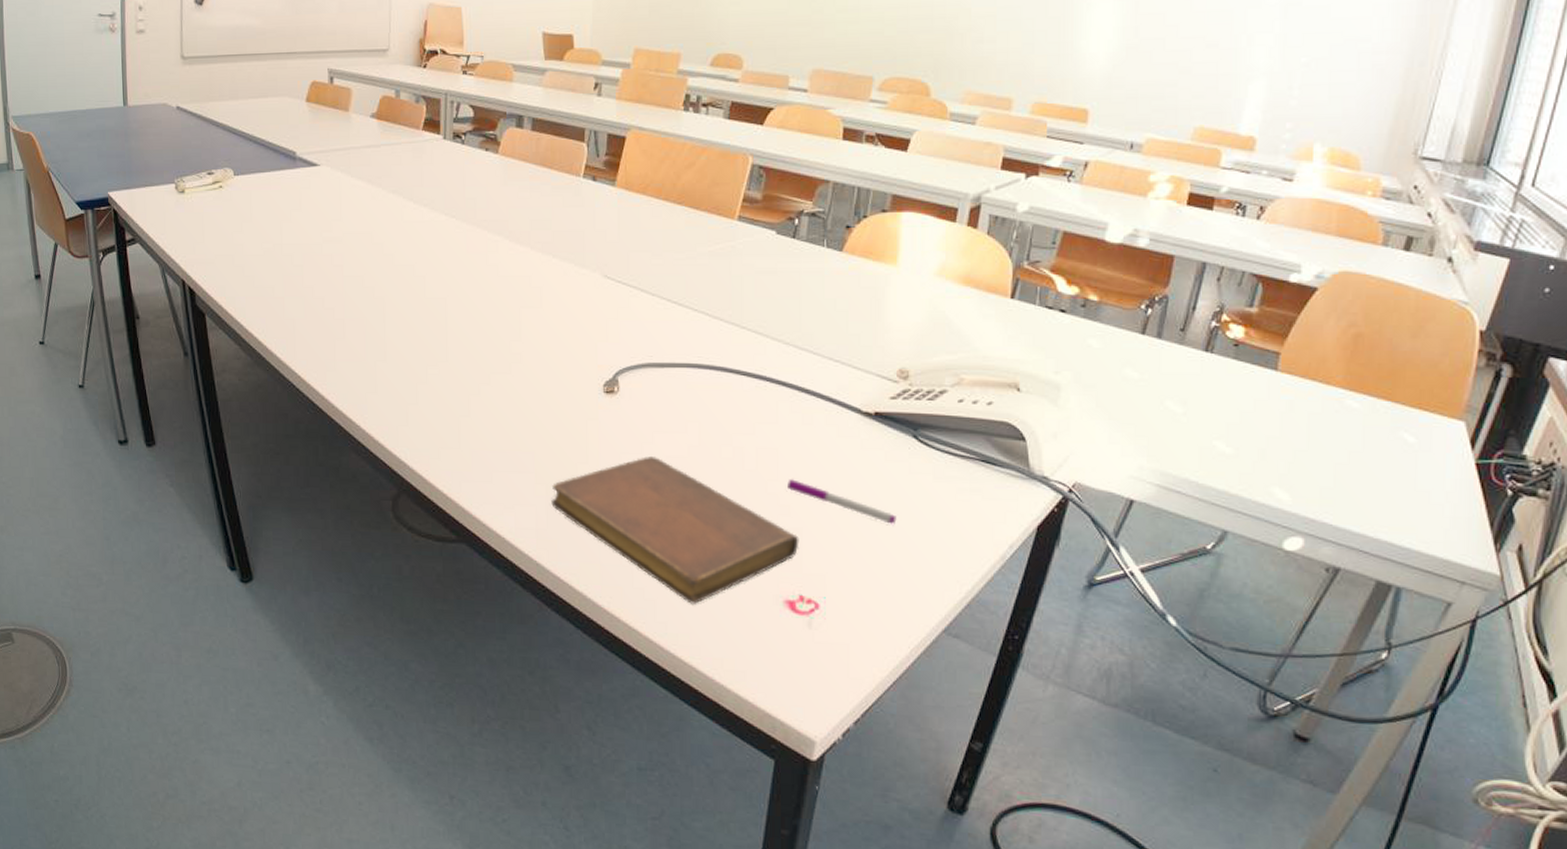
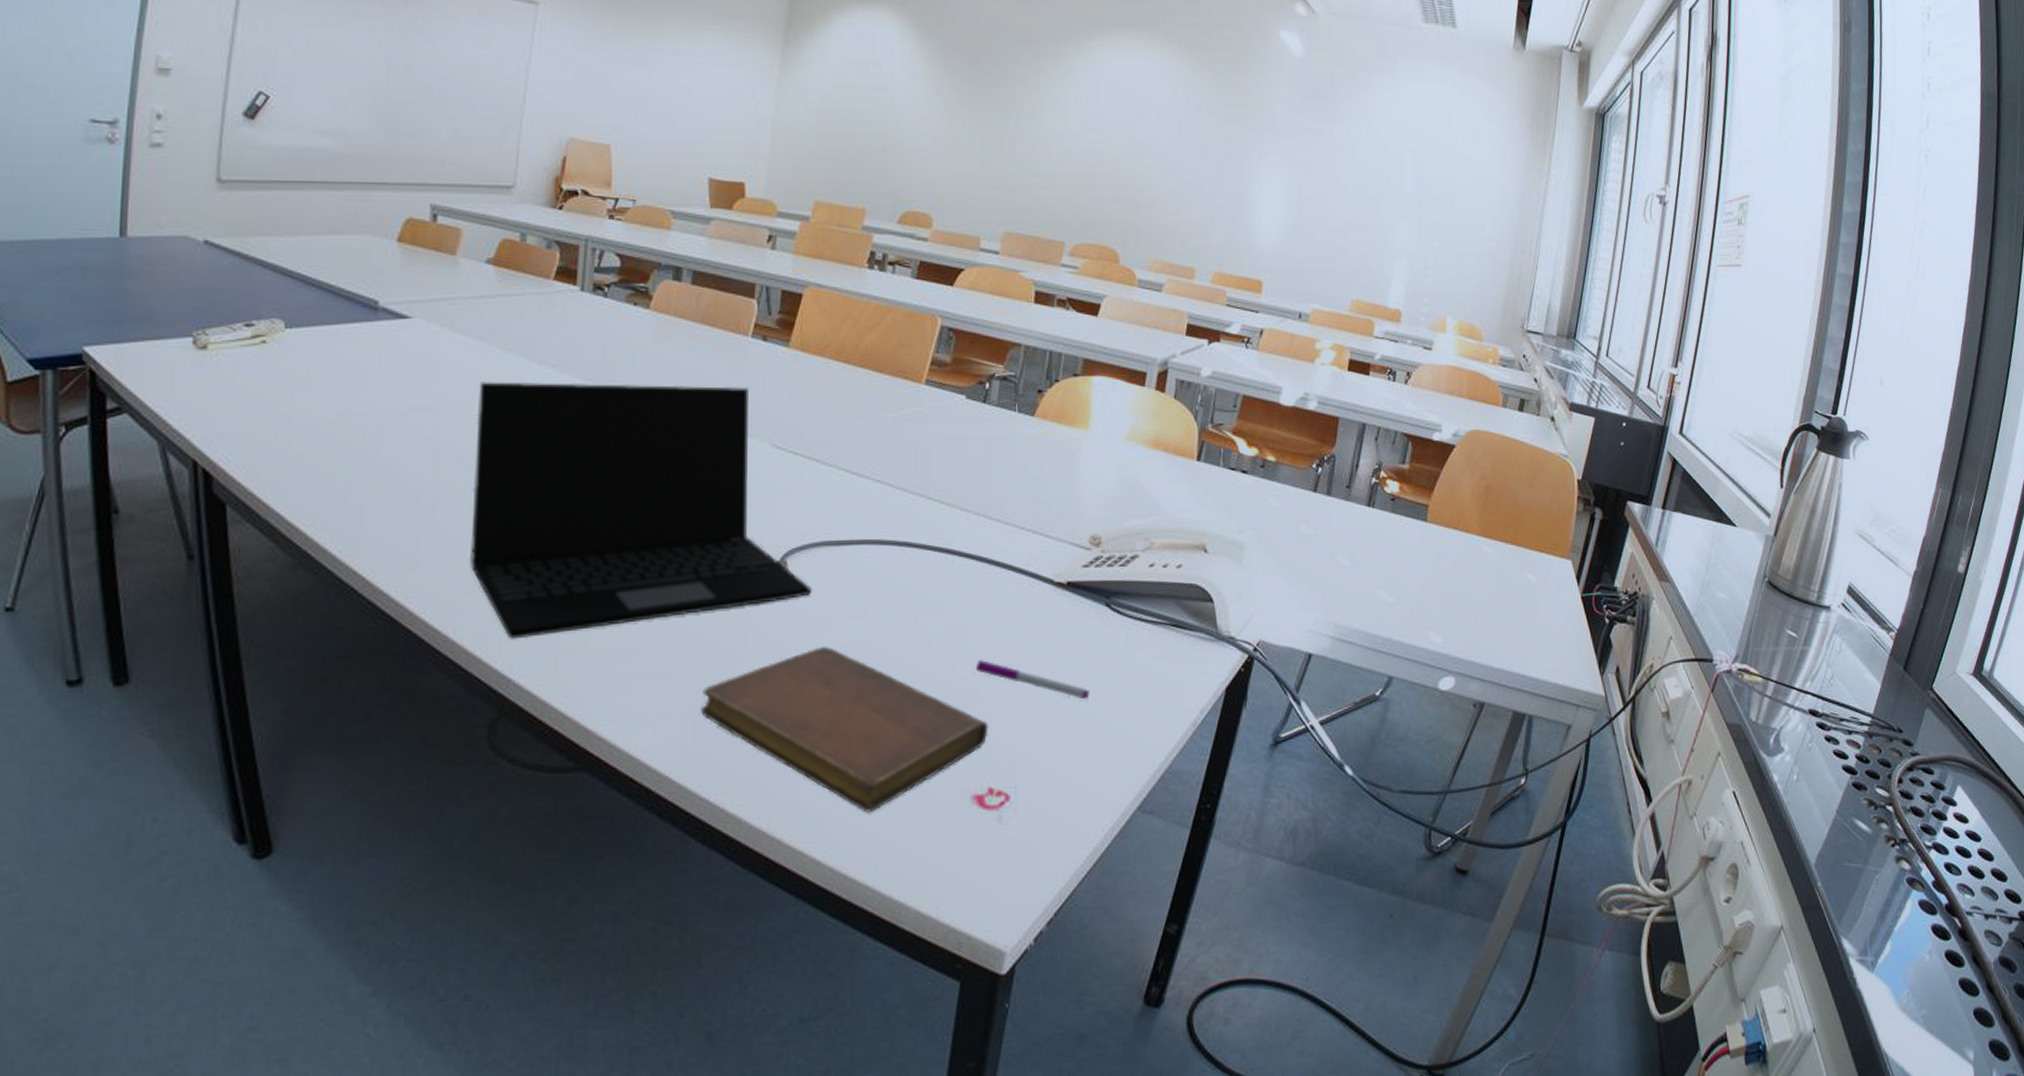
laptop: none [371,218,640,432] -> present [470,381,811,640]

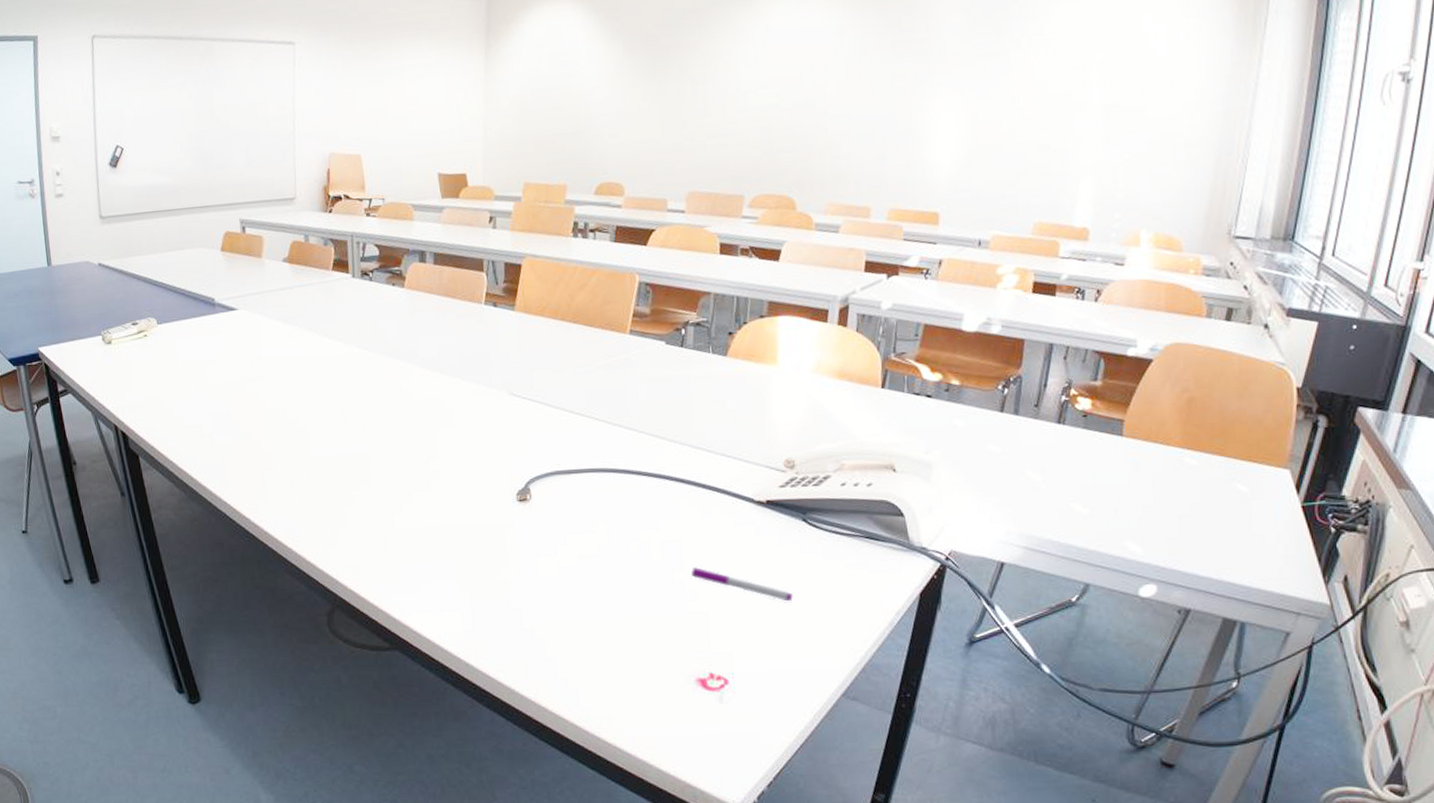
laptop: present [470,381,811,640] -> none [290,346,551,552]
notebook: present [701,647,989,813] -> none [476,556,707,689]

